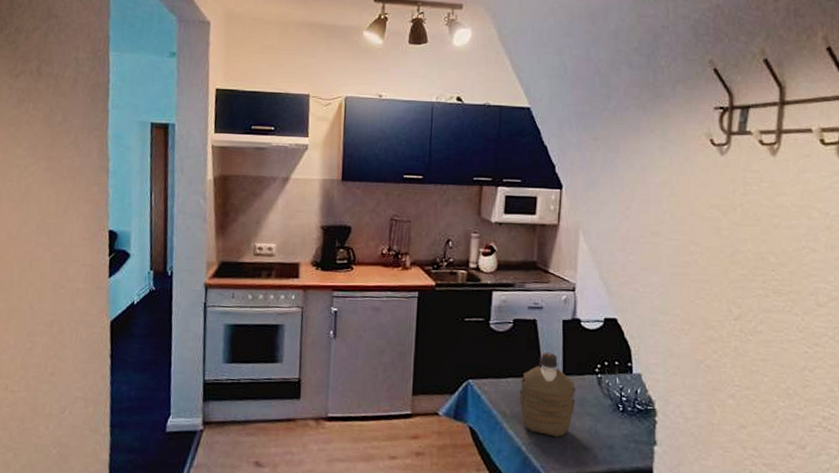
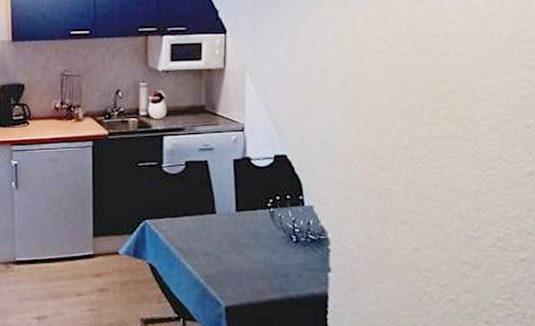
water bottle: present [519,352,576,437] -> none [194,191,249,269]

